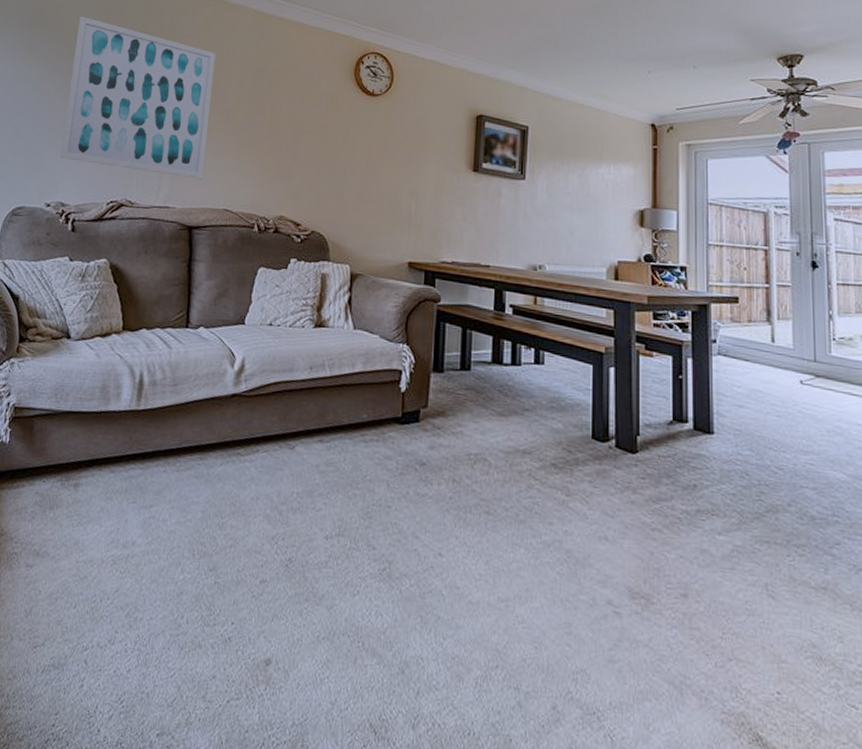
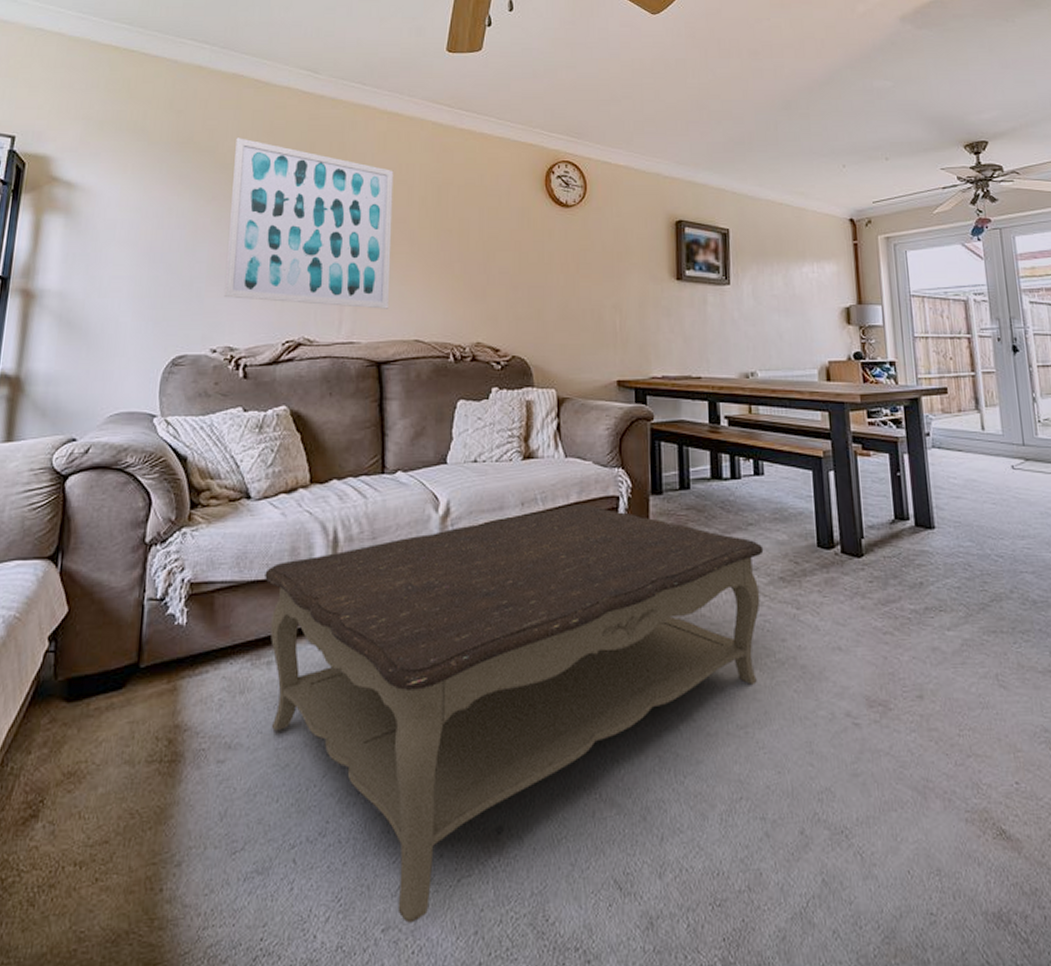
coffee table: none [75,373,538,733] -> present [265,504,764,923]

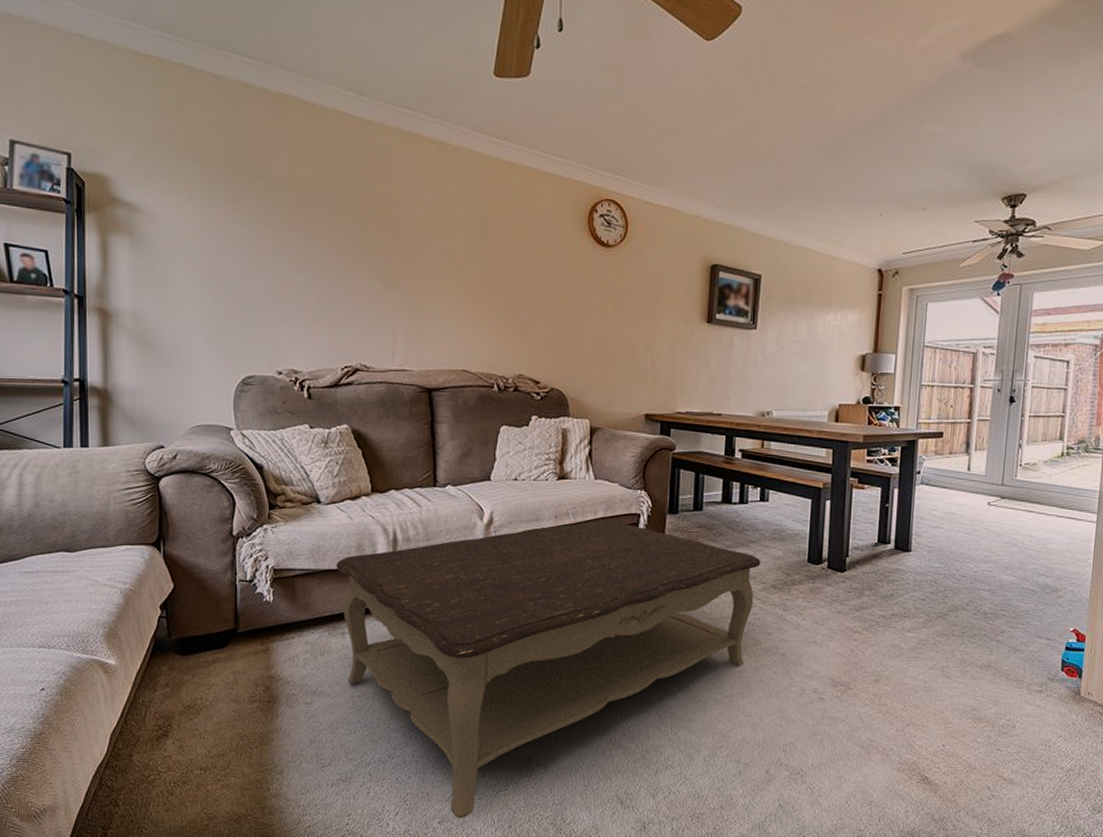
wall art: present [223,138,394,309] -> none [285,163,442,340]

